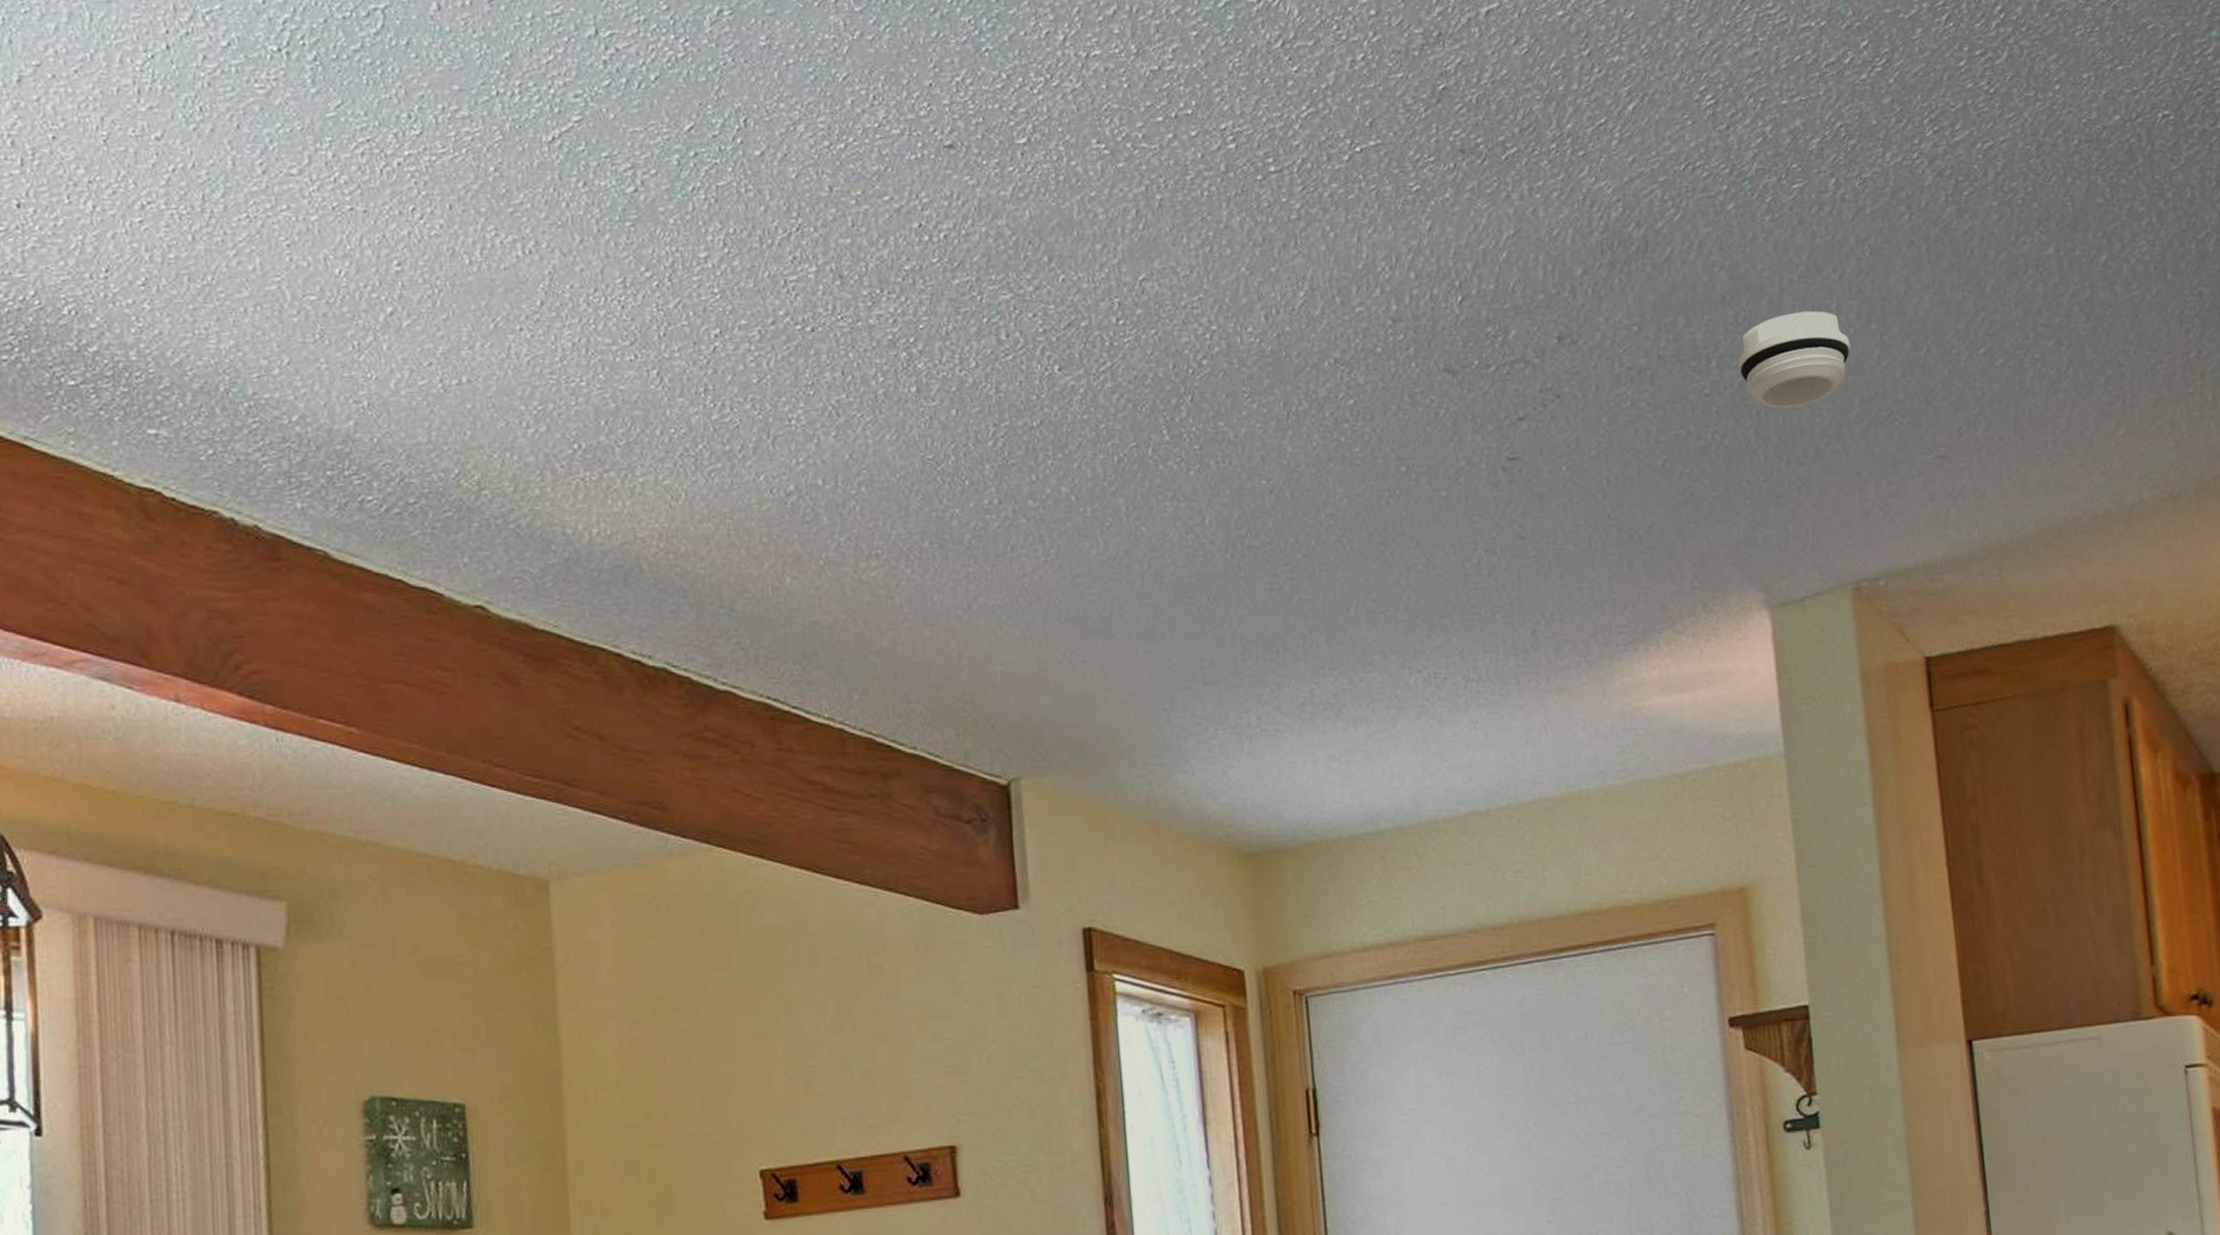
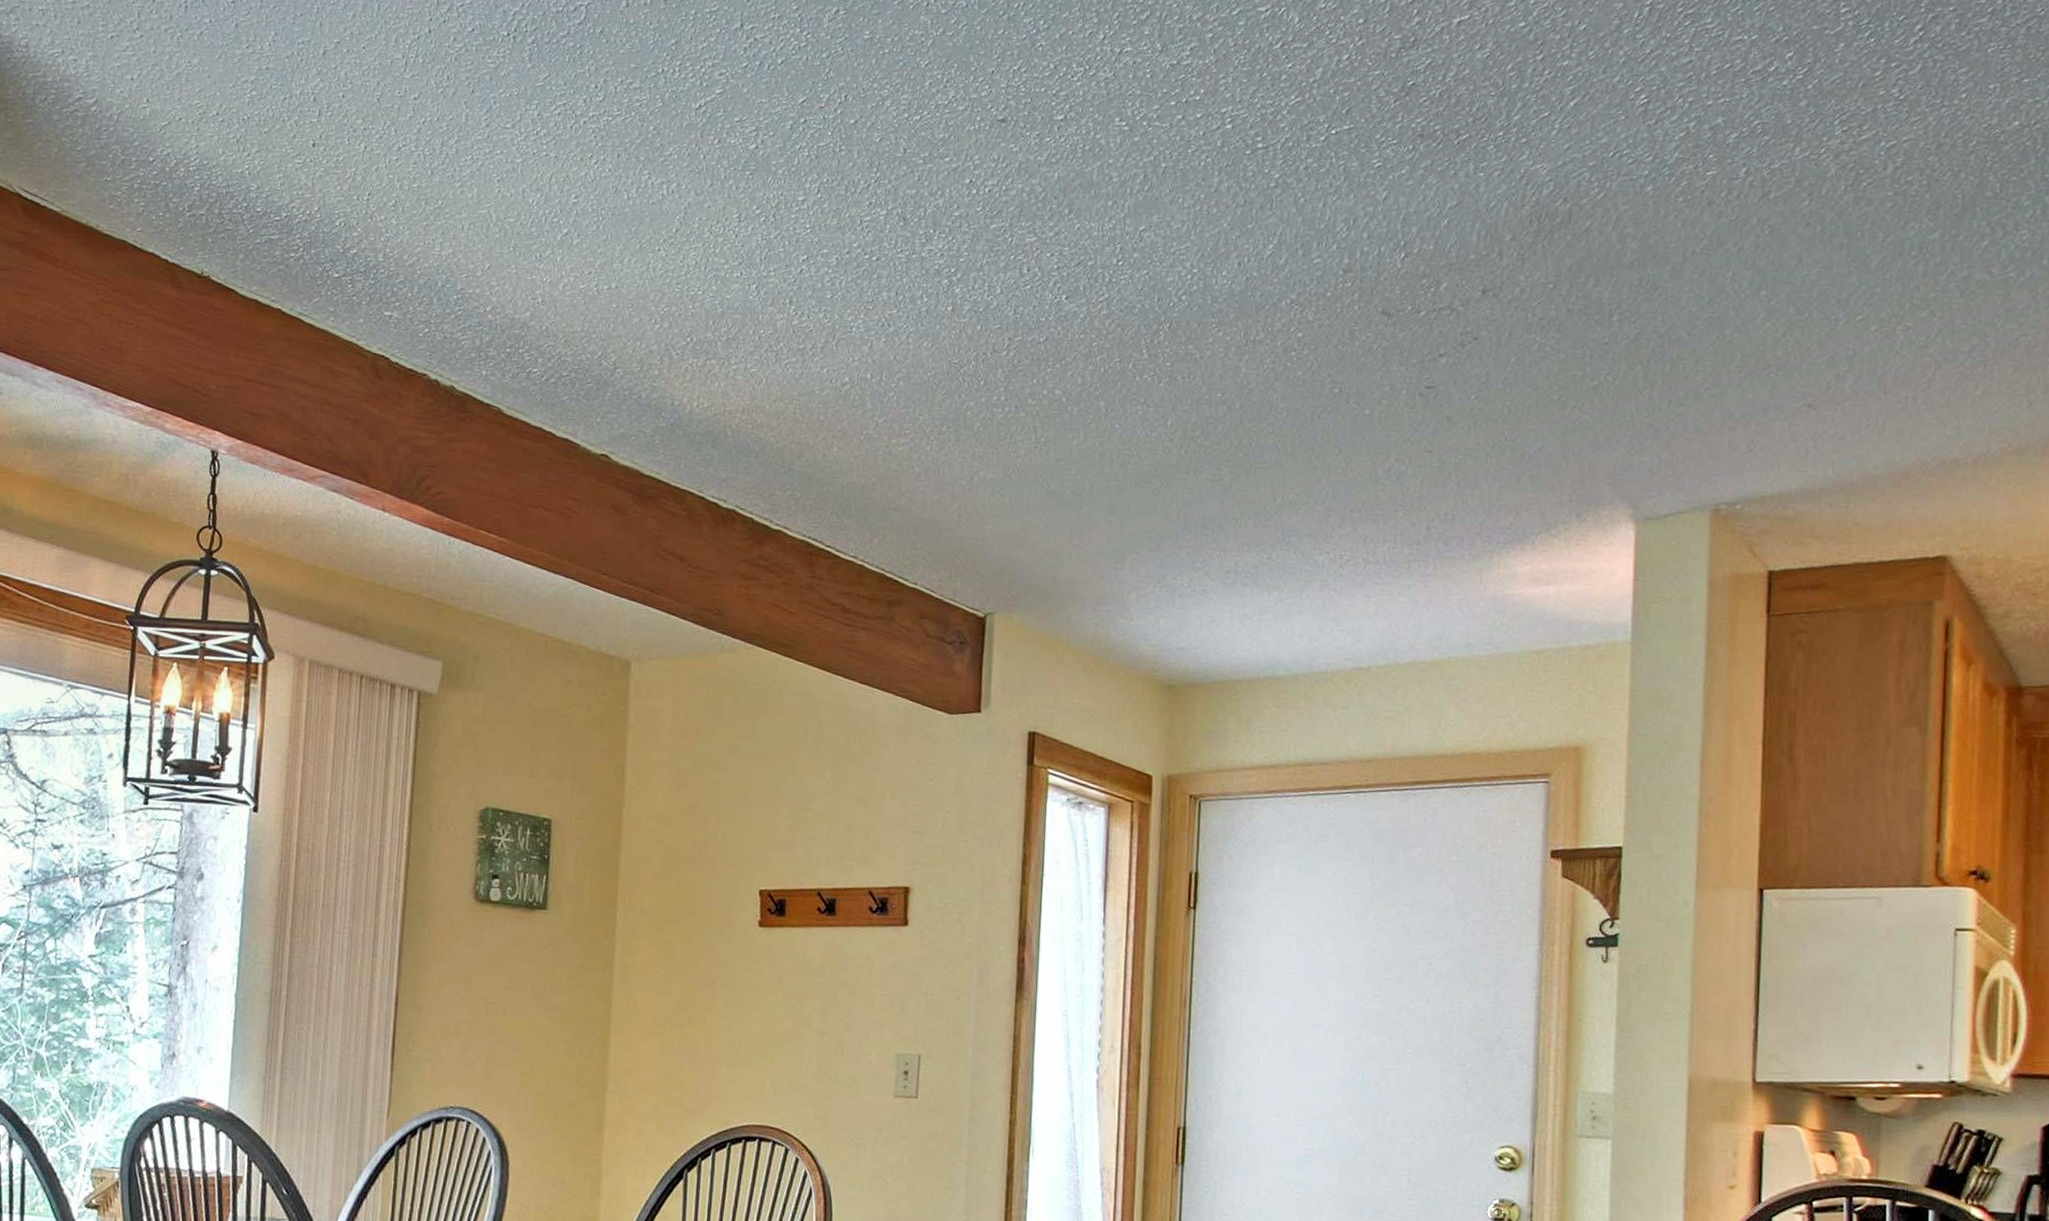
smoke detector: present [1738,311,1851,409] -> none [1637,278,1740,358]

